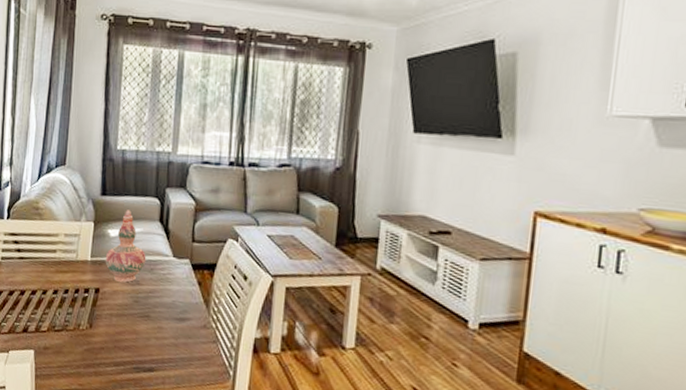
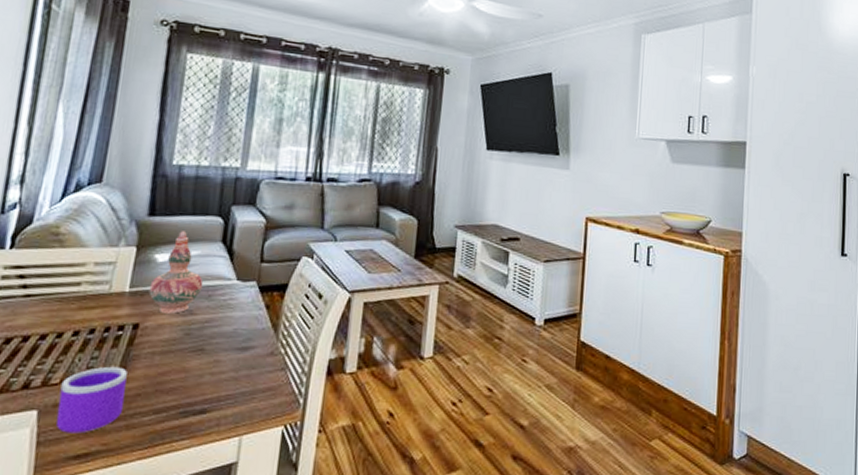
mug: none [46,321,93,373] -> present [56,366,127,434]

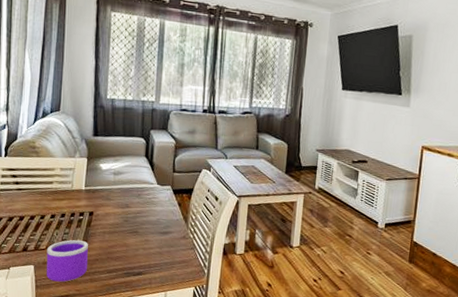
decorative vase: present [149,231,203,314] -> none [98,148,134,206]

